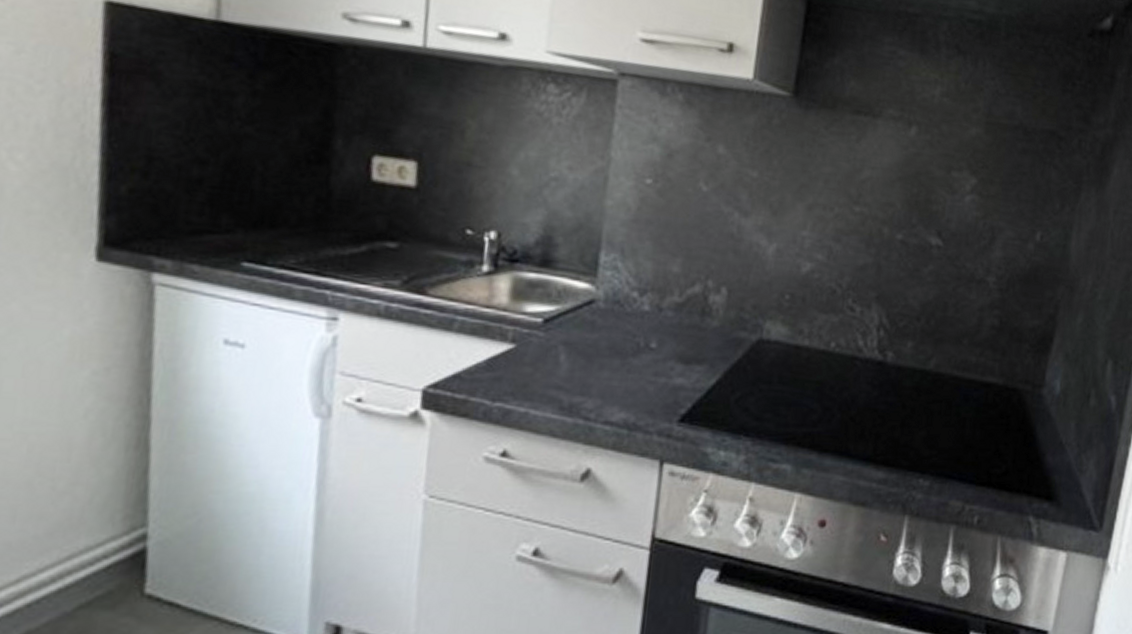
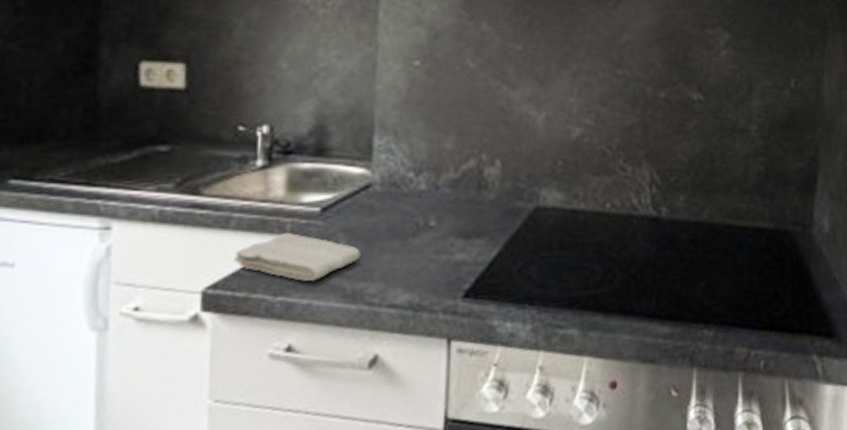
washcloth: none [455,340,581,390] -> present [234,233,361,281]

